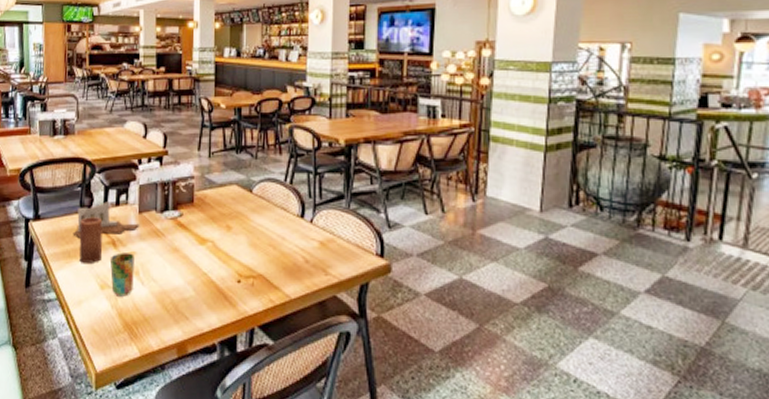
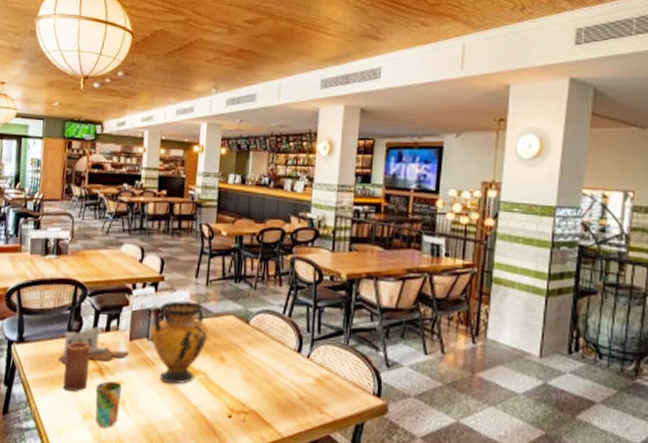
vase: none [158,173,214,253] -> present [150,301,209,384]

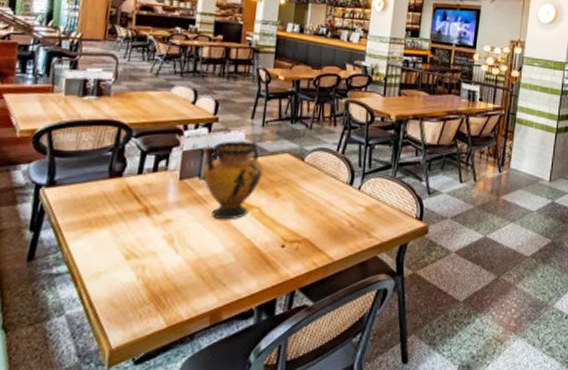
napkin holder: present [58,326,130,363] -> none [96,167,179,205]
candle: present [63,342,91,391] -> none [102,183,135,232]
cup: present [95,381,122,428] -> none [139,220,170,266]

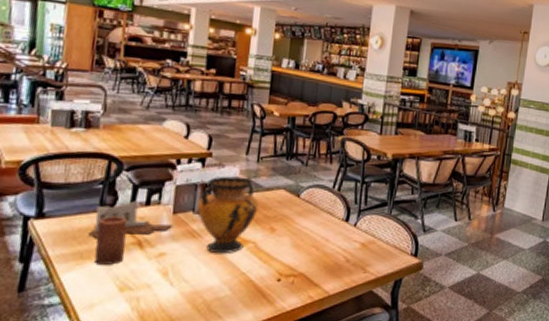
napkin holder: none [96,167,179,205] -> present [87,201,173,238]
candle: none [102,183,135,232] -> present [94,216,128,265]

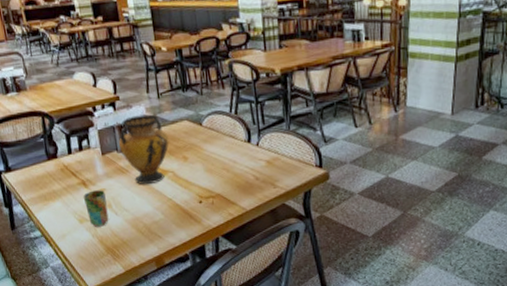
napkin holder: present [87,201,173,238] -> none [44,148,105,182]
candle: present [94,216,128,265] -> none [49,163,75,203]
cup: none [133,253,164,298] -> present [84,190,109,227]

